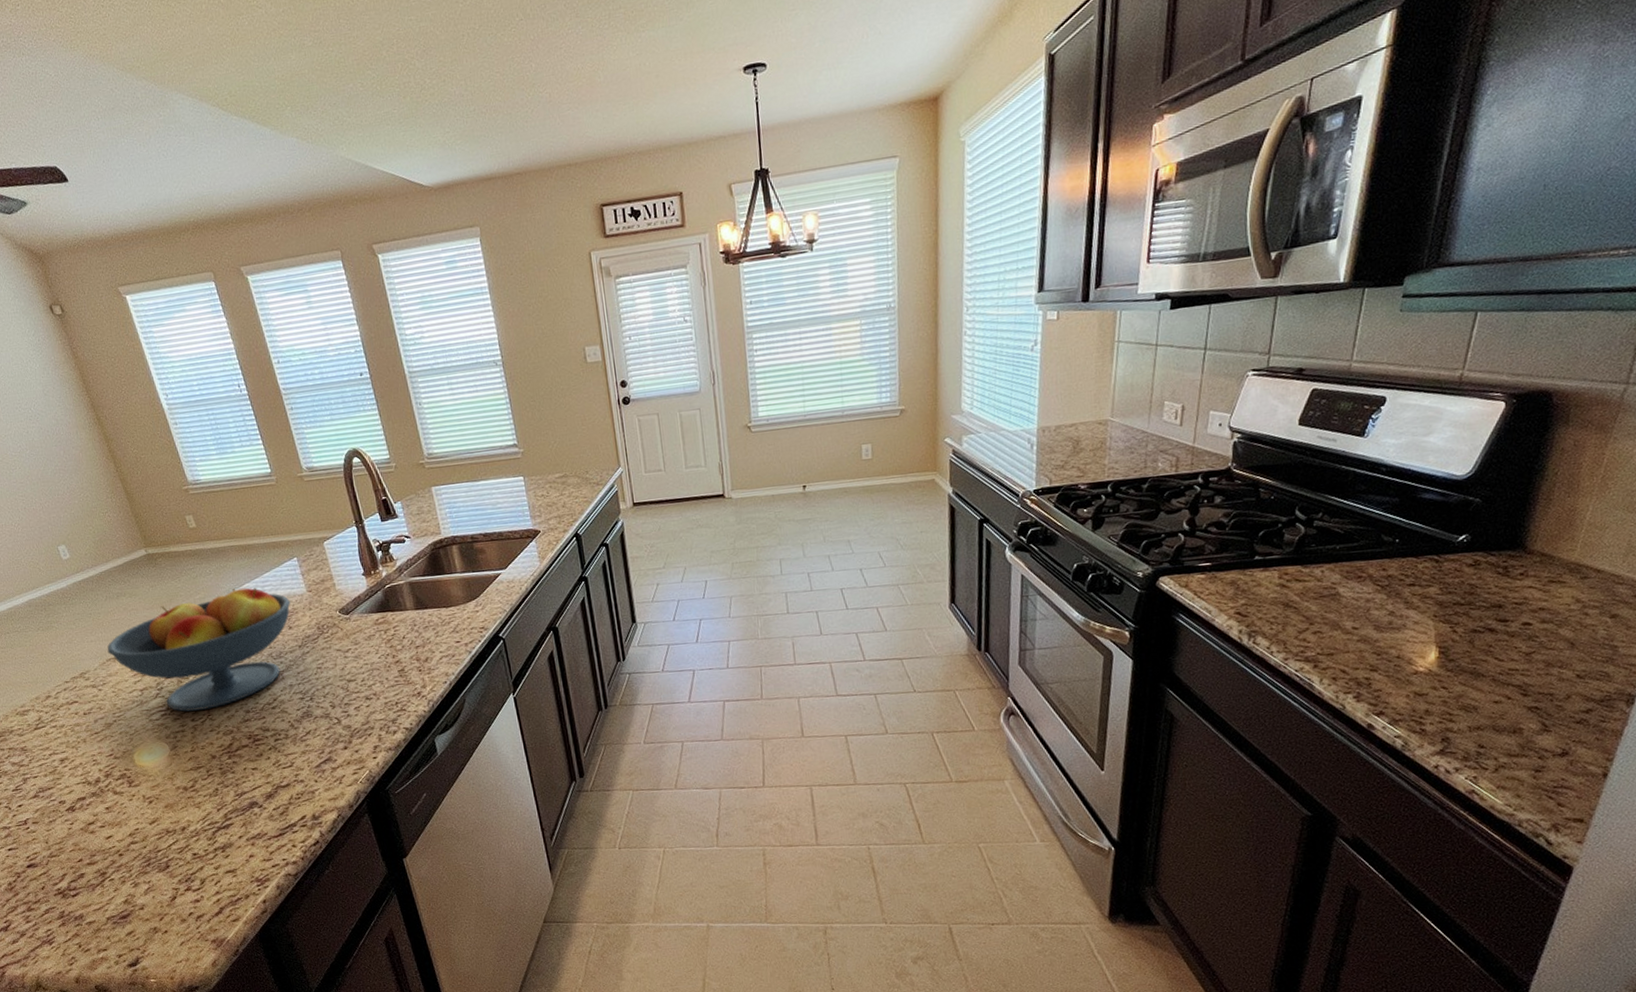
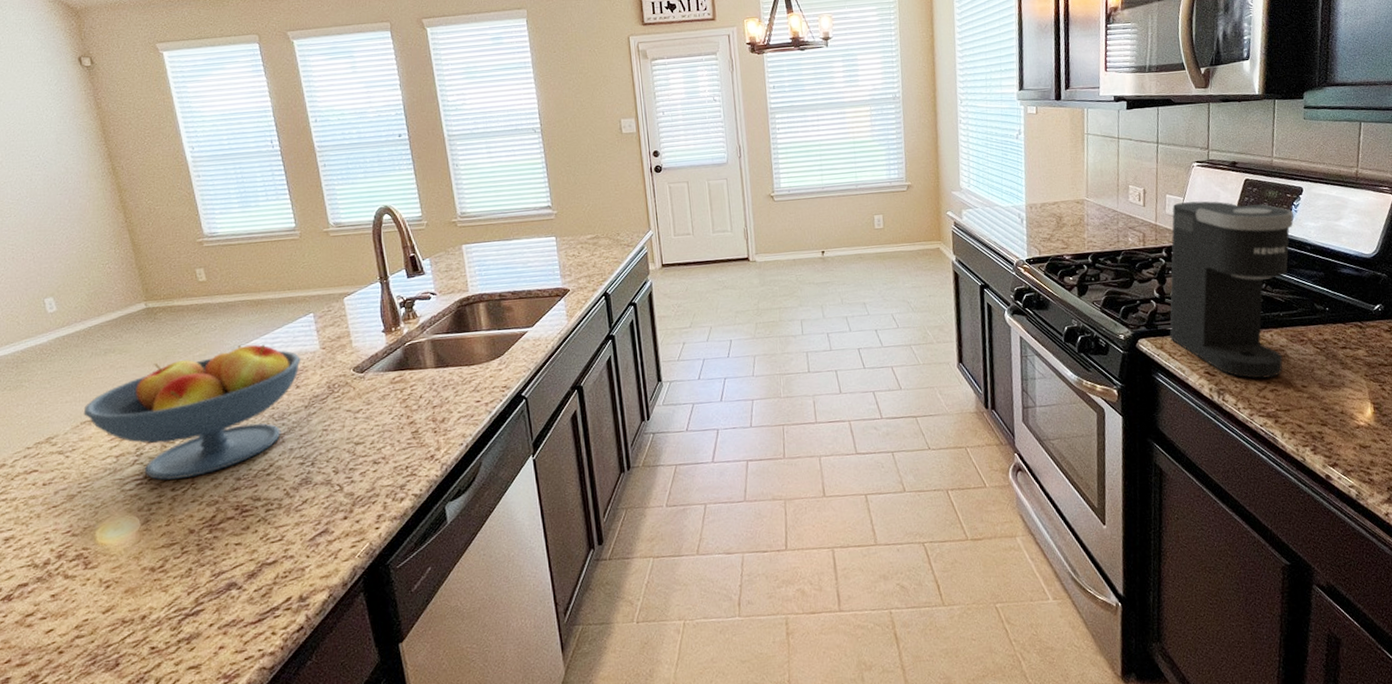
coffee maker: none [1197,417,1371,620] -> present [1169,201,1294,379]

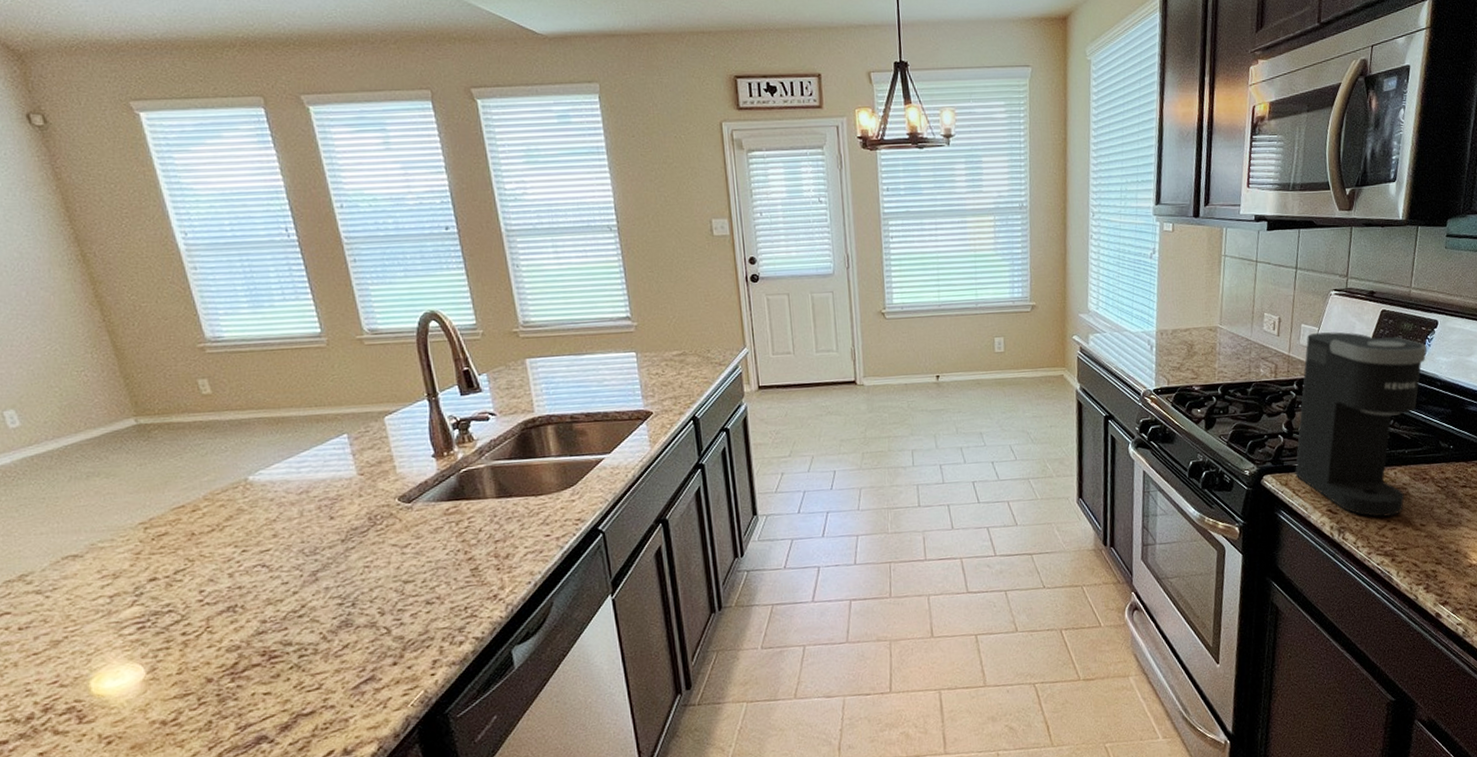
fruit bowl: present [83,344,301,480] -> none [64,468,334,624]

